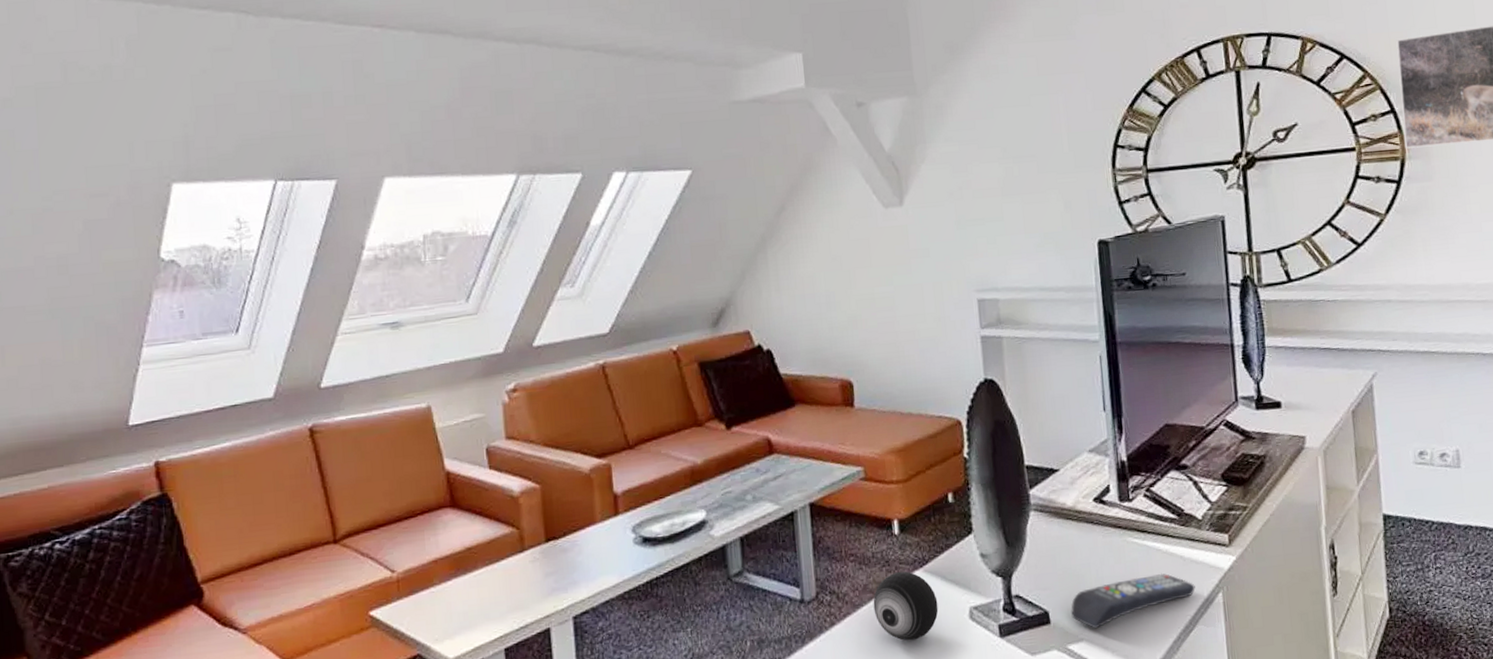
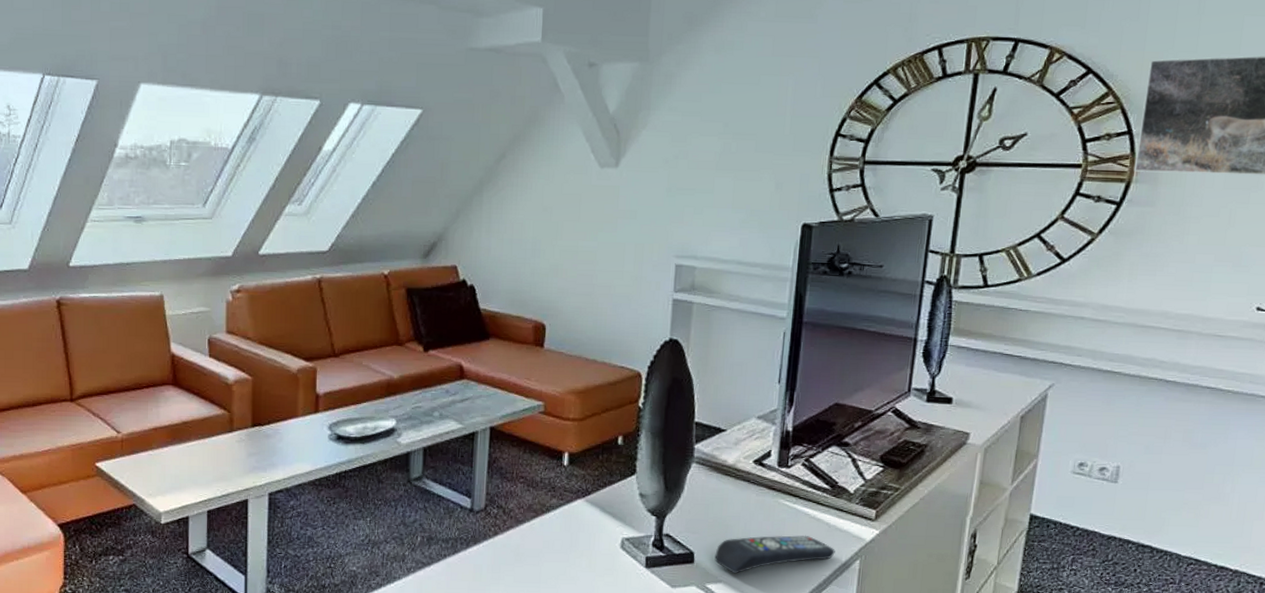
speaker: present [873,571,939,641] -> none [534,497,594,559]

